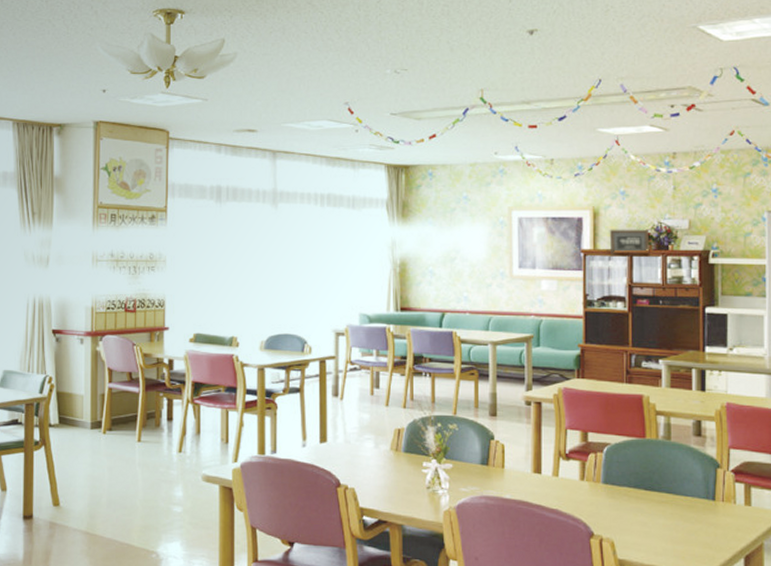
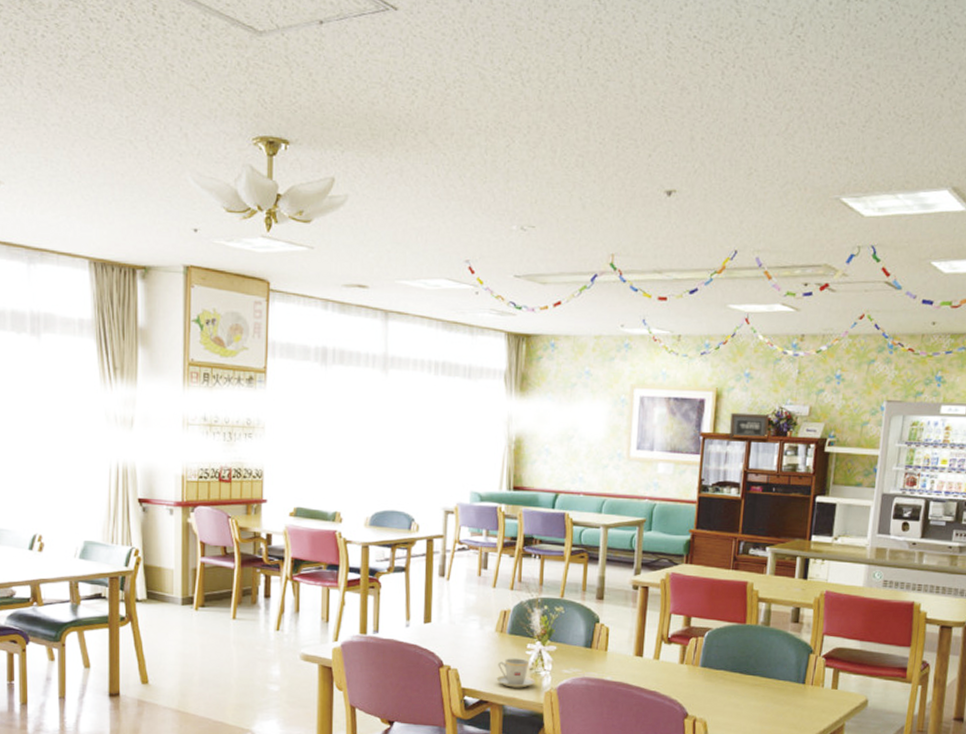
teacup: none [394,476,433,507] -> present [496,658,535,688]

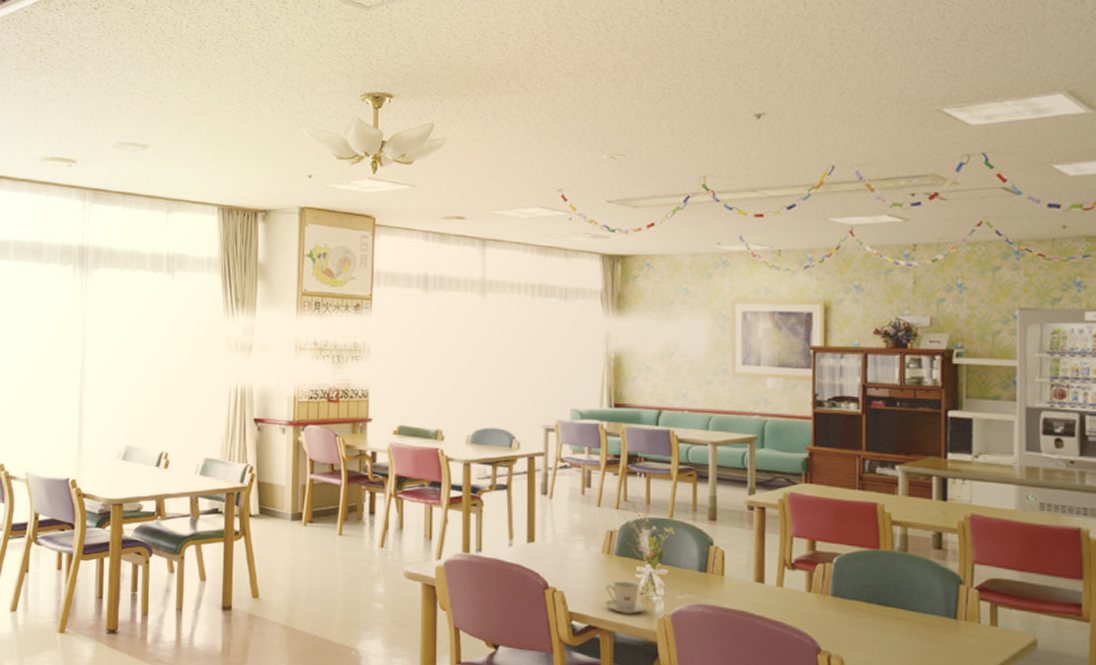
picture frame: present [729,412,770,443] -> none [841,325,887,355]

